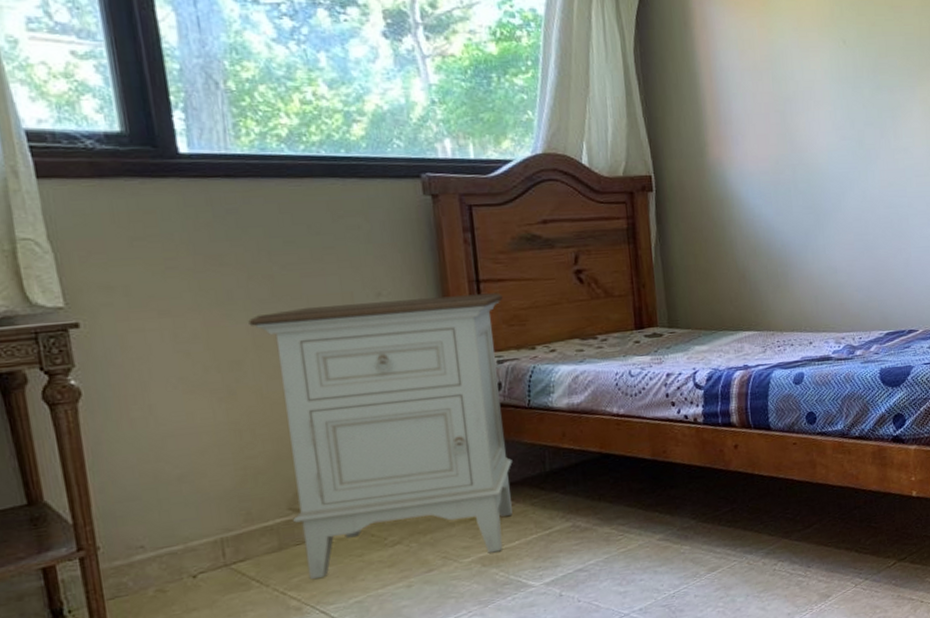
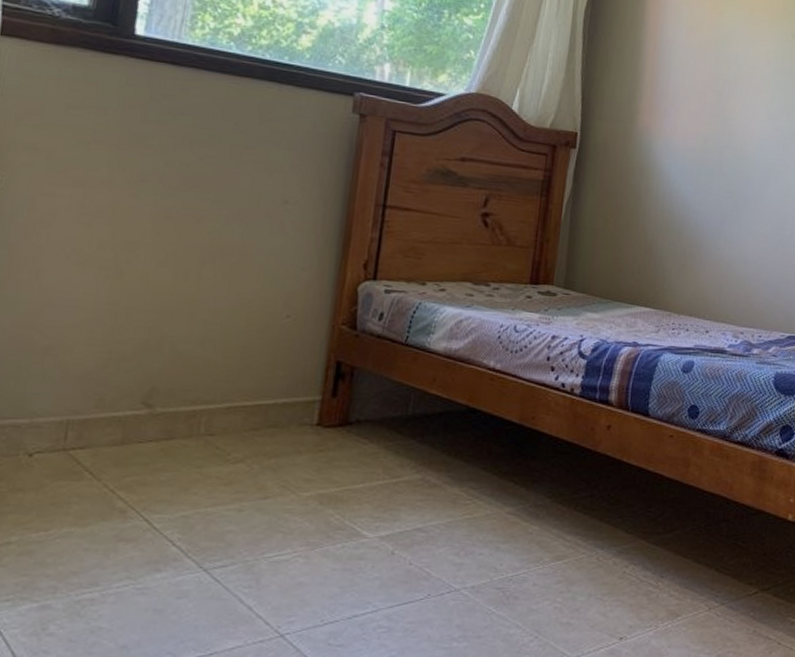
nightstand: present [248,292,513,580] -> none [141,201,405,492]

